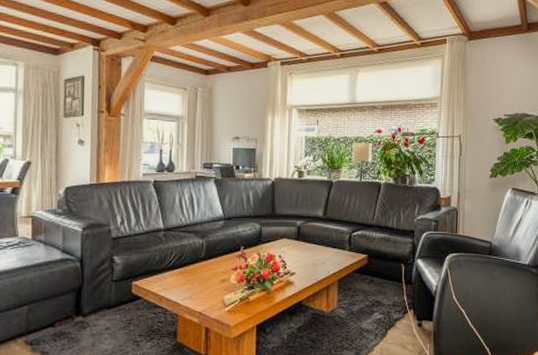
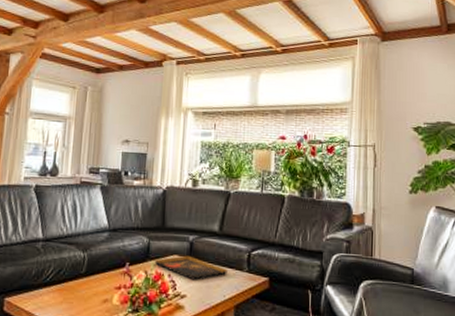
decorative tray: none [266,238,331,260] -> present [154,255,228,280]

